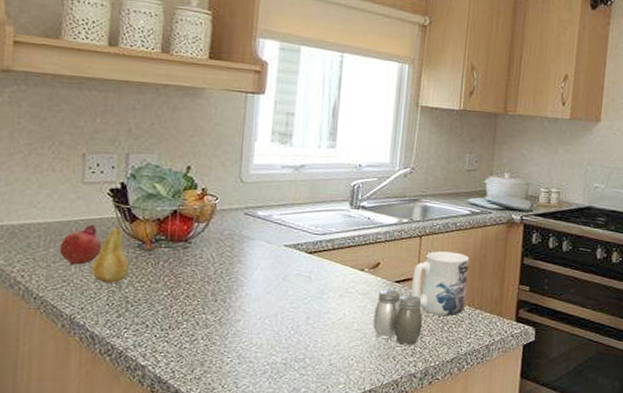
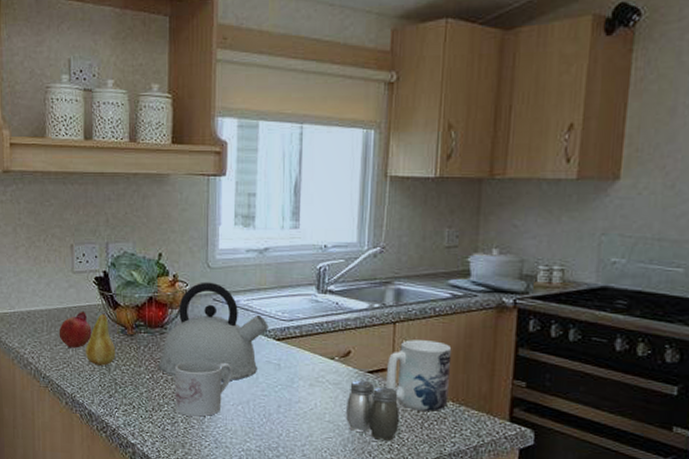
kettle: none [179,196,301,295] -> present [158,282,269,381]
mug: none [194,275,261,333] -> present [174,360,232,417]

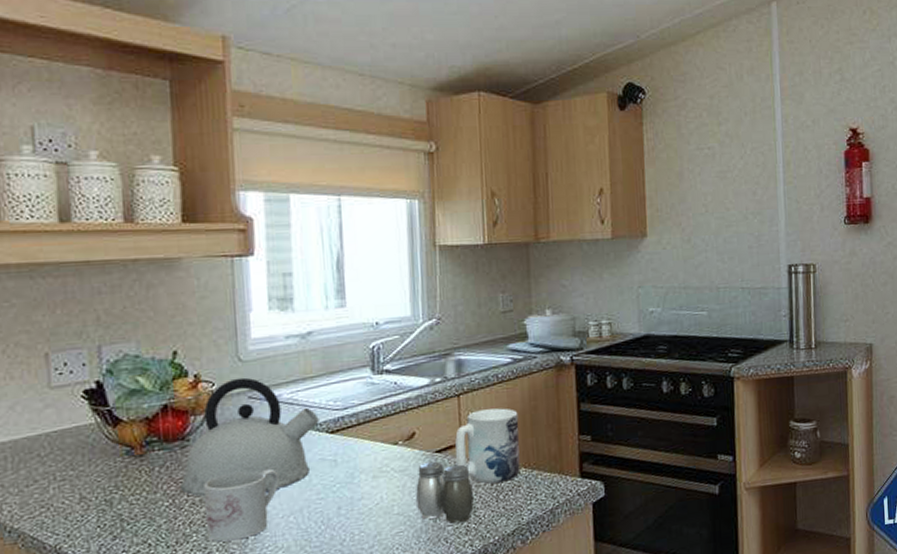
fruit: present [59,311,92,348] -> none [31,435,83,486]
fruit: present [85,313,116,366] -> none [73,433,120,502]

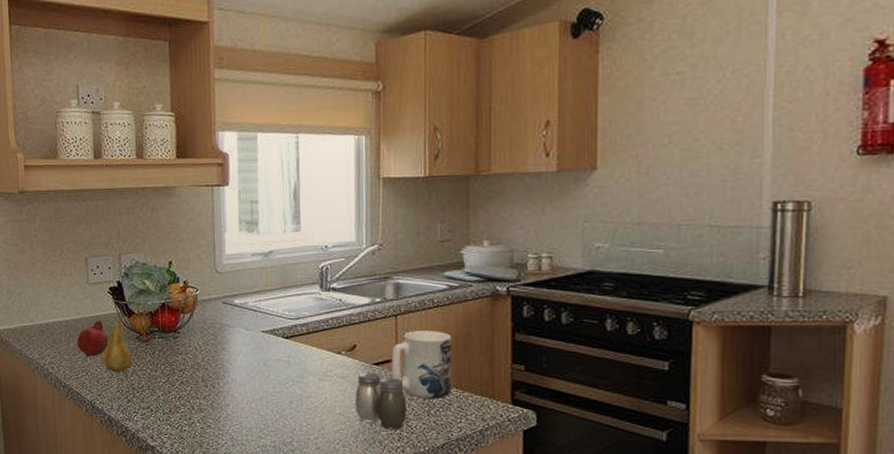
fruit: none [31,435,83,486] -> present [76,320,109,357]
fruit: none [73,433,120,502] -> present [102,321,133,372]
kettle: present [181,377,319,497] -> none [173,286,277,380]
mug: present [204,468,280,542] -> none [190,362,245,416]

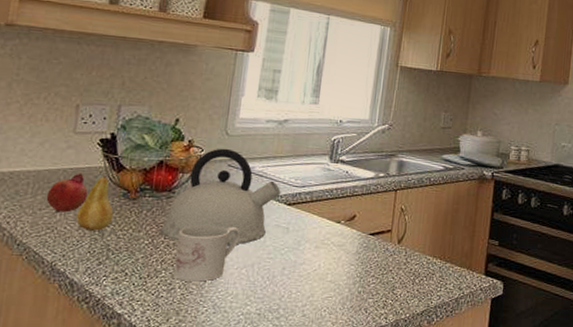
kettle: none [173,286,277,380] -> present [160,148,281,245]
mug: none [190,362,245,416] -> present [172,224,241,282]
salt and pepper shaker: present [355,372,407,429] -> none [347,241,395,297]
mug: present [391,331,453,399] -> none [385,205,442,269]

